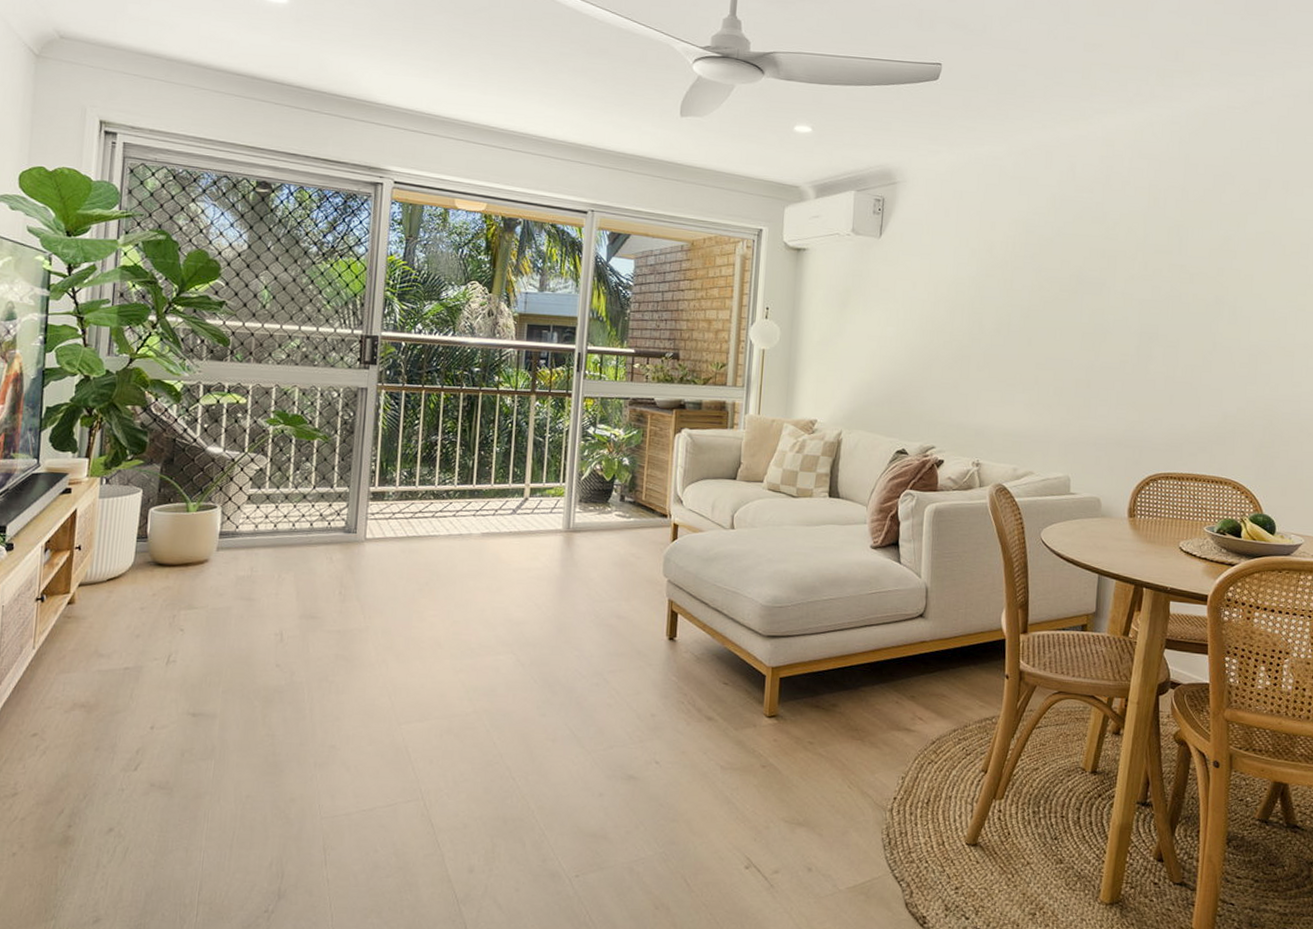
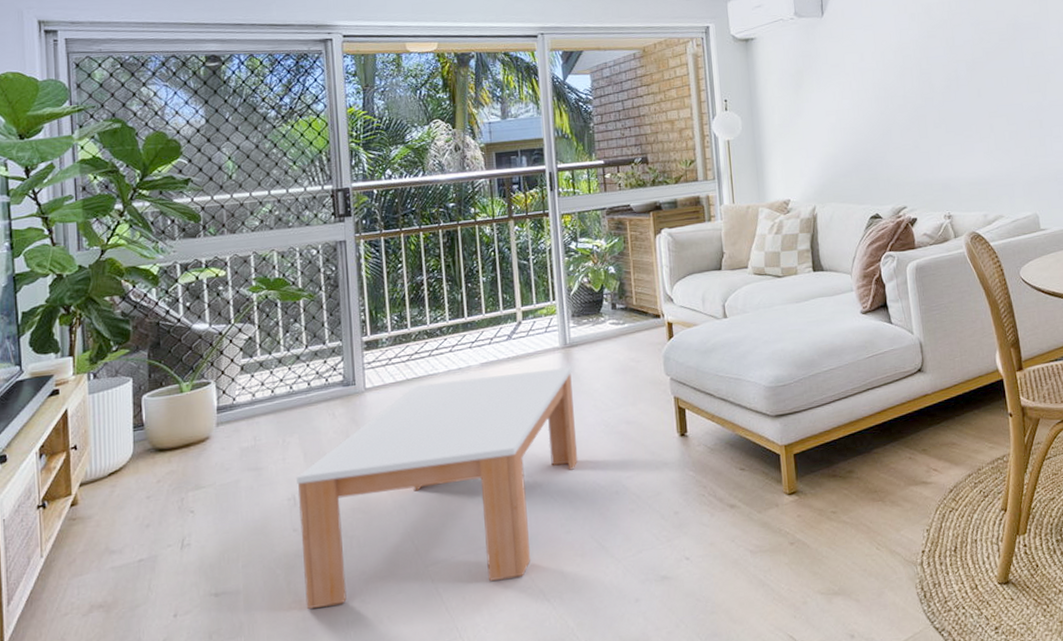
coffee table: none [278,543,571,751] -> present [295,367,578,609]

